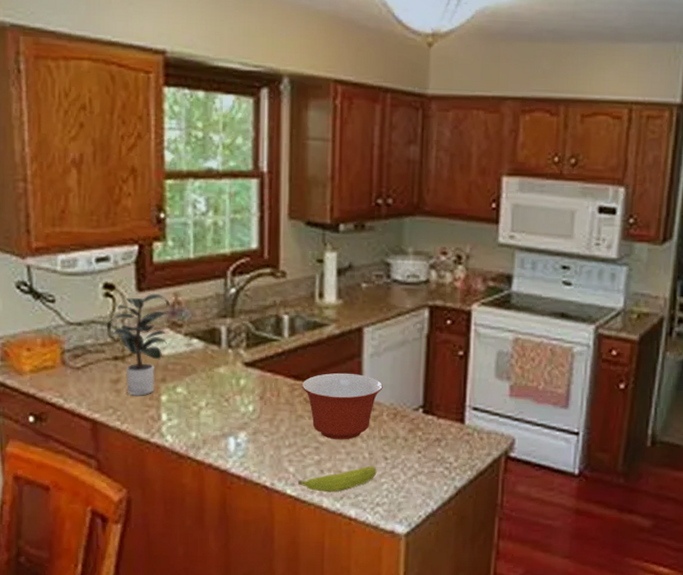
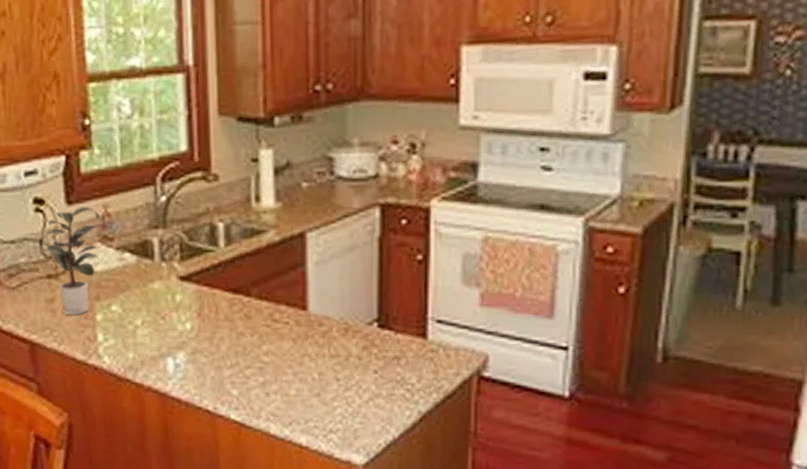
fruit: present [298,465,377,492] -> none [242,388,328,417]
mixing bowl: present [301,372,383,440] -> none [241,284,331,360]

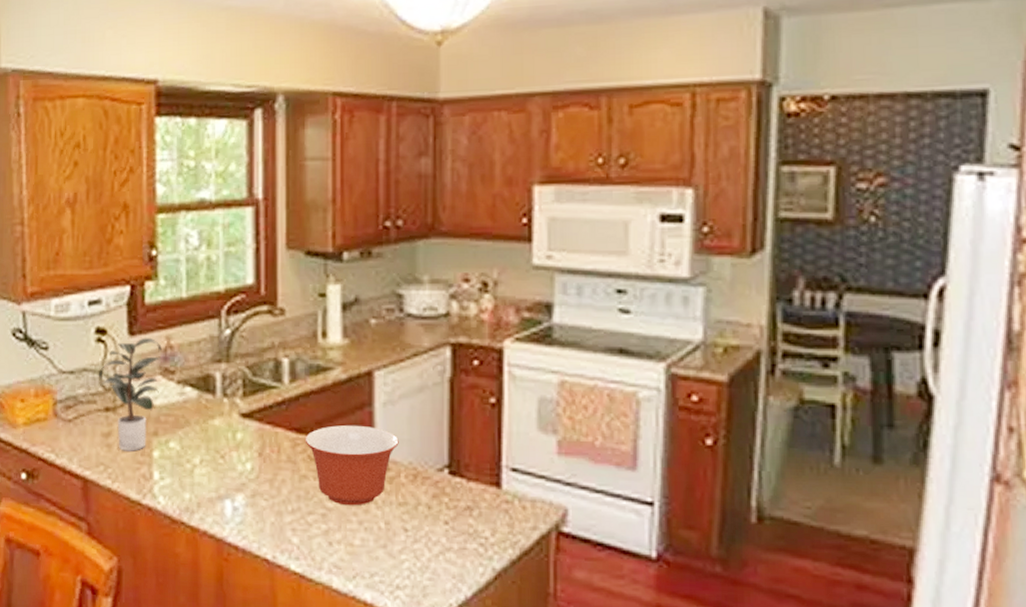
mixing bowl: none [241,284,331,360] -> present [305,425,399,506]

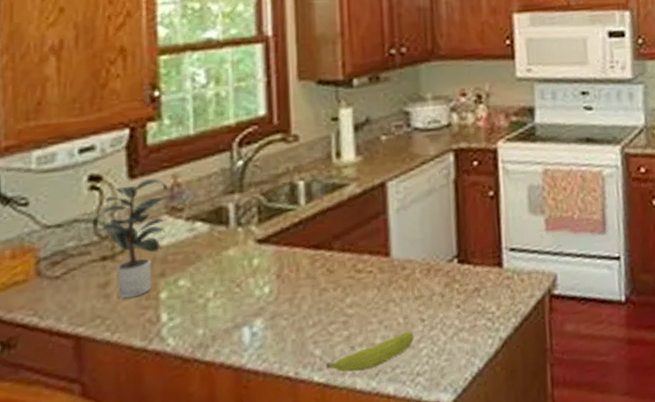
fruit: none [303,538,396,570] -> present [326,331,414,373]
mixing bowl: present [305,425,399,506] -> none [323,232,413,309]

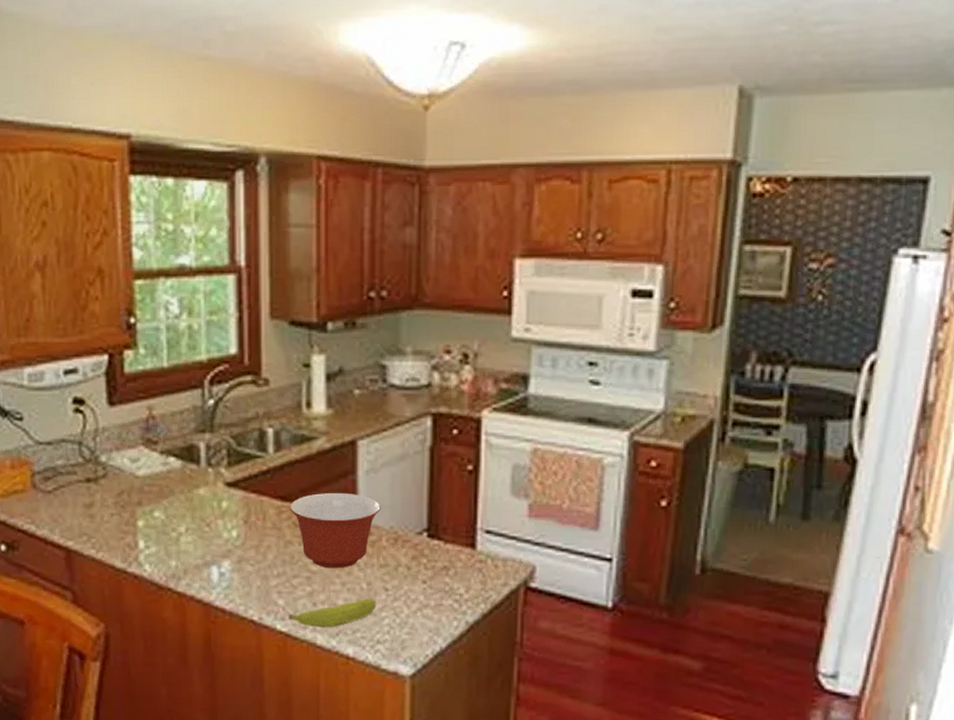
potted plant: present [92,178,168,299] -> none [77,407,143,521]
mixing bowl: none [323,232,413,309] -> present [289,492,381,569]

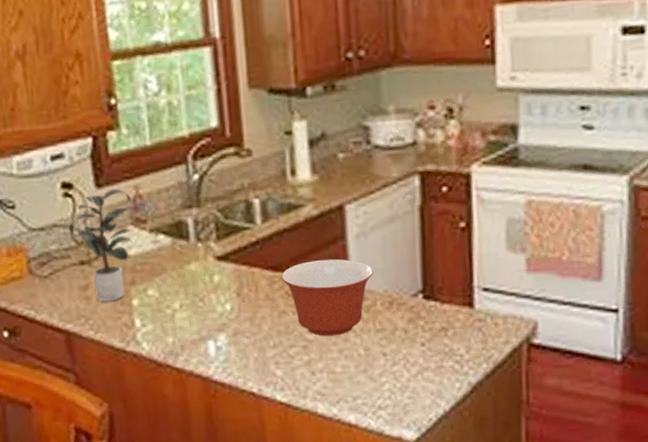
potted plant: none [77,407,143,521] -> present [69,188,132,302]
fruit: present [289,598,377,628] -> none [288,363,376,397]

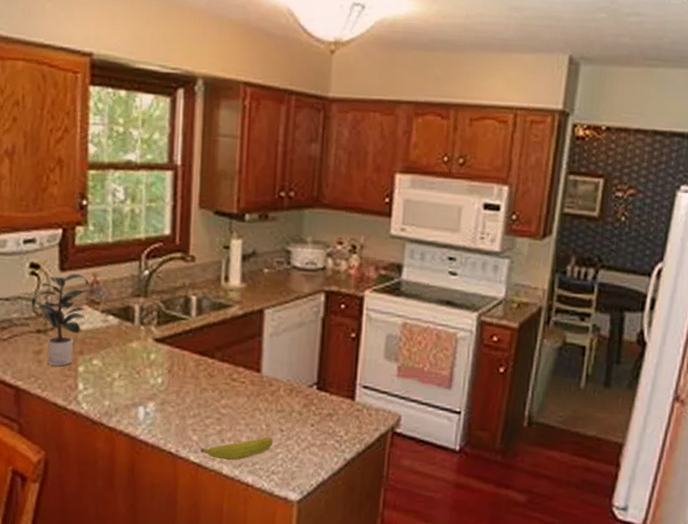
mixing bowl: present [281,259,373,337] -> none [206,350,281,412]
fruit: none [288,363,376,397] -> present [201,436,273,460]

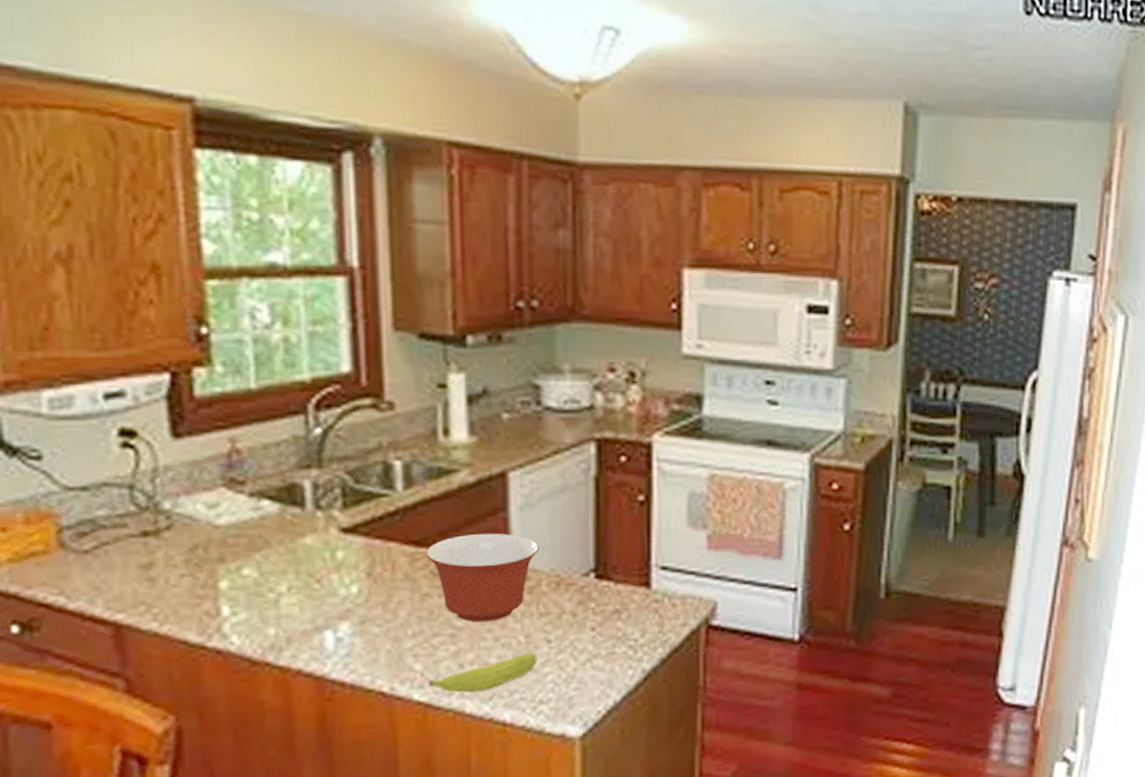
potted plant: present [31,273,89,367] -> none [127,439,224,585]
mixing bowl: none [206,350,281,412] -> present [426,533,539,623]

